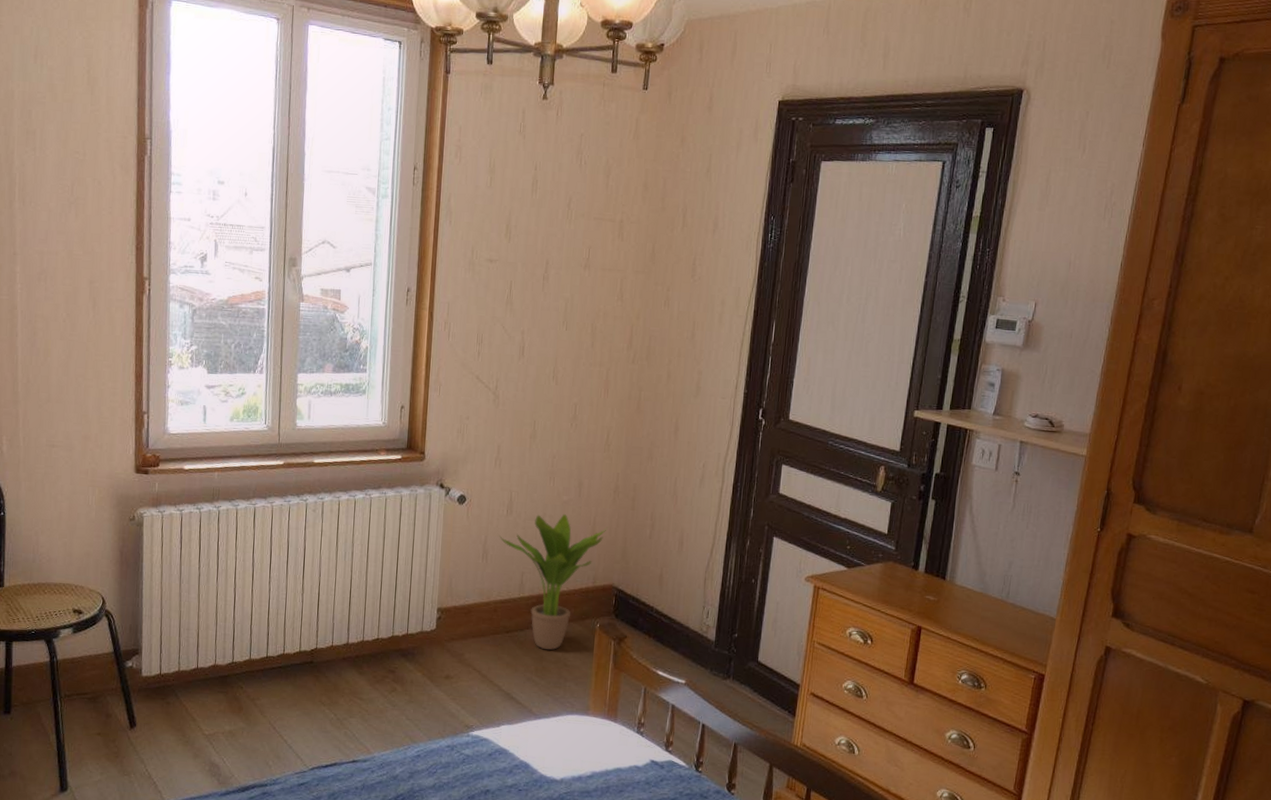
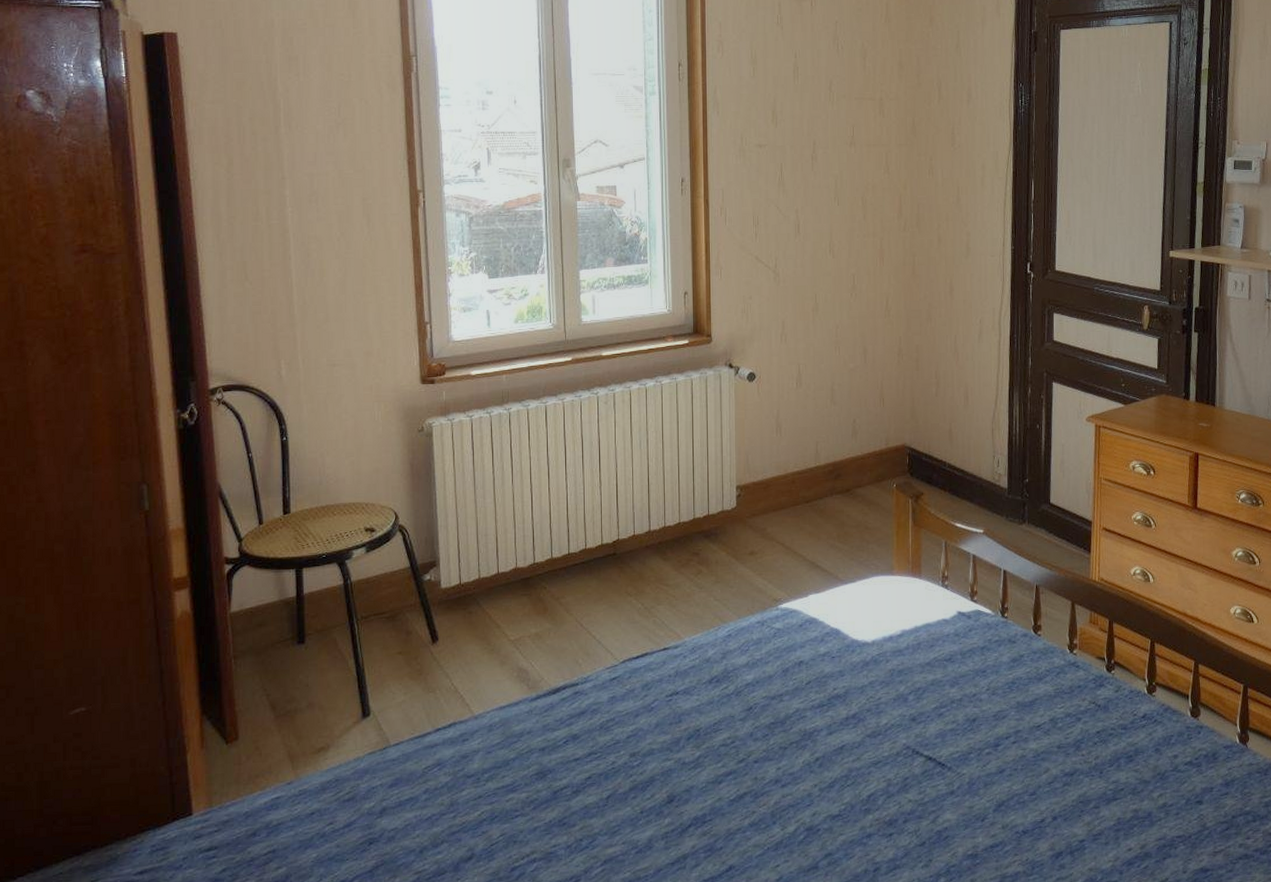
potted plant: present [499,513,608,650] -> none [791,380,895,515]

